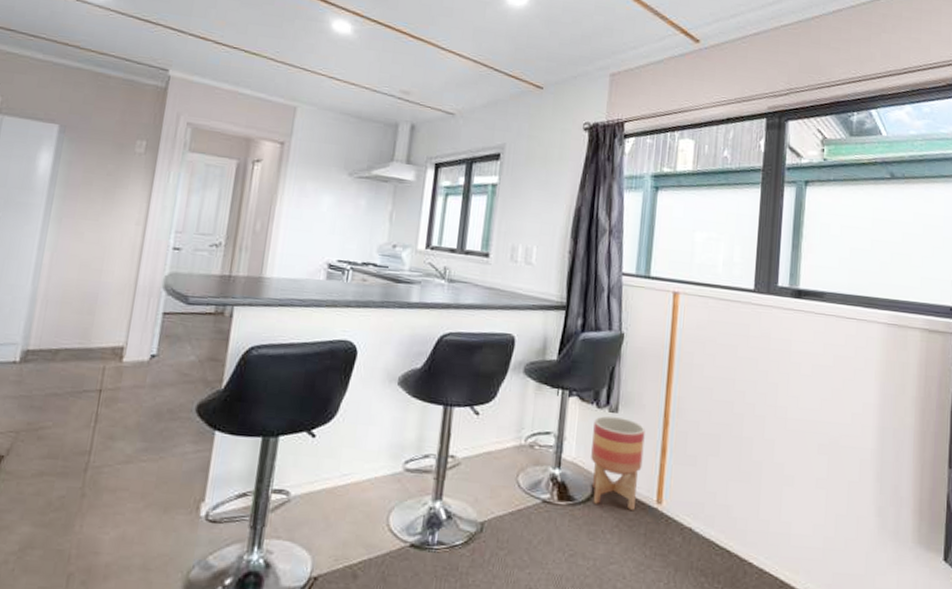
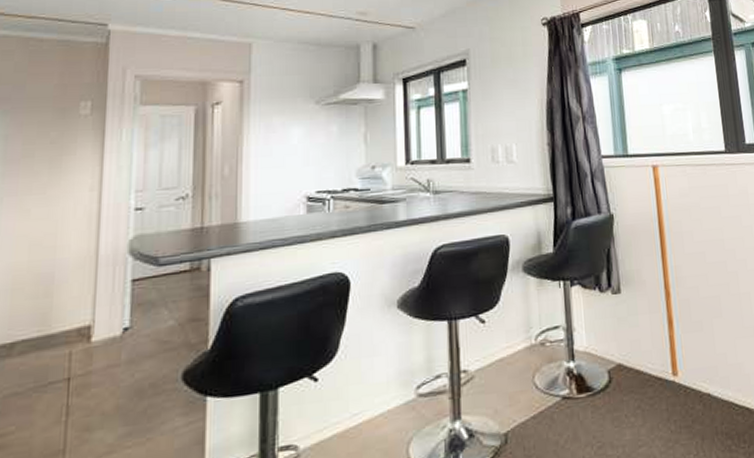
planter: present [591,416,645,510] -> none [599,297,653,389]

